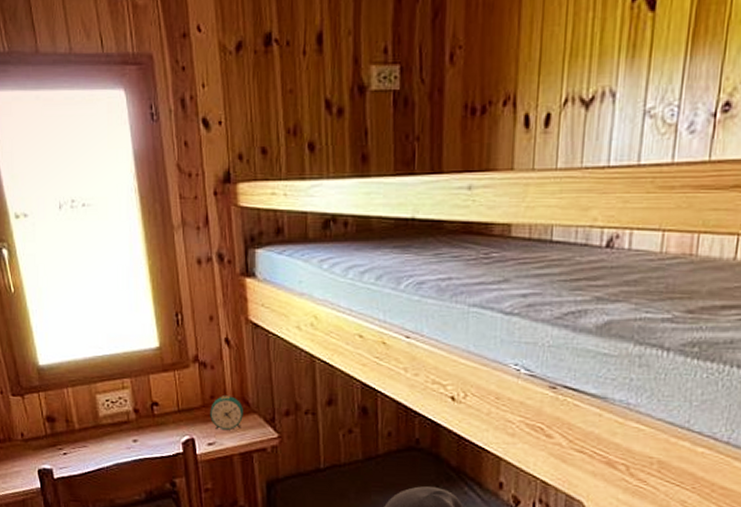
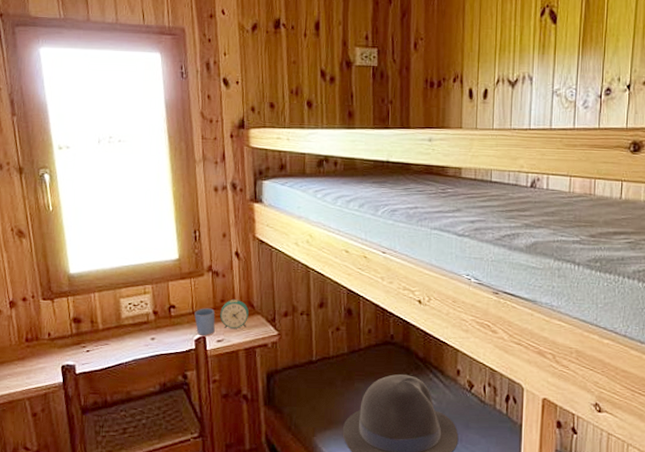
mug: none [181,405,205,439] -> present [194,308,215,337]

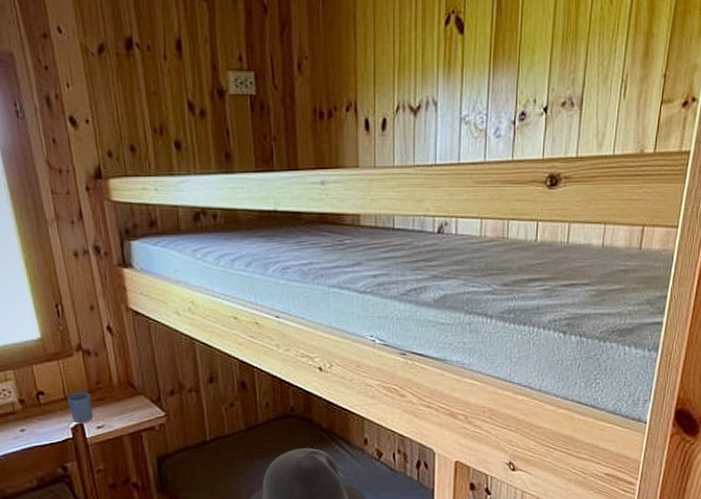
alarm clock: present [220,298,249,329] -> none [97,379,130,414]

